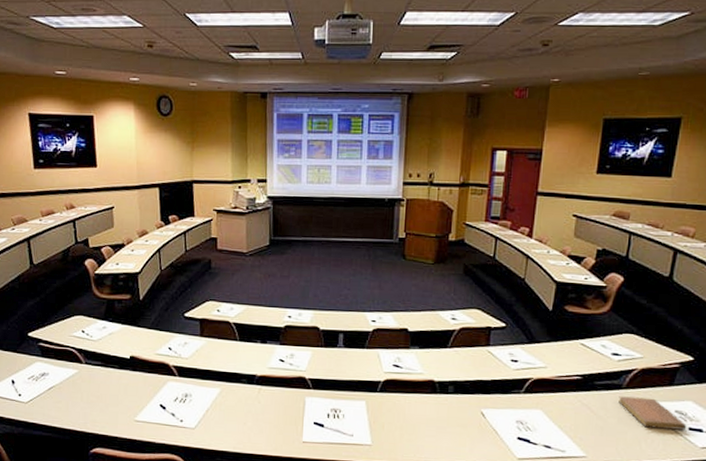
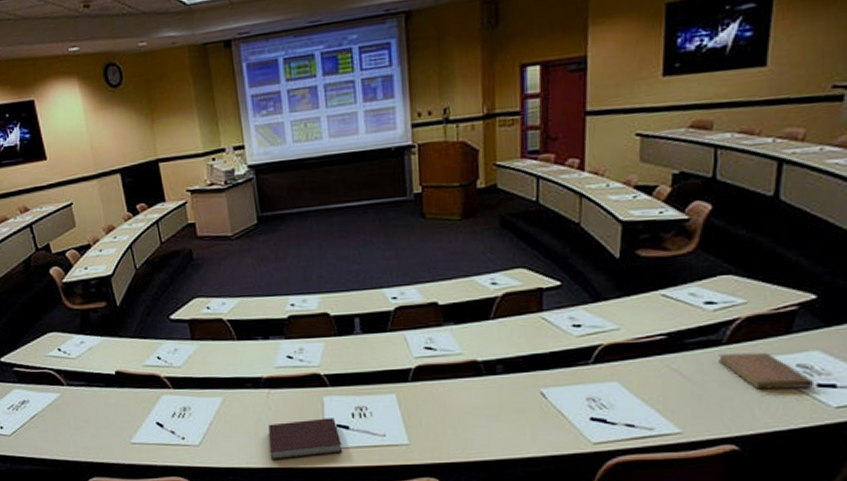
notebook: none [254,415,317,448] -> present [268,418,343,461]

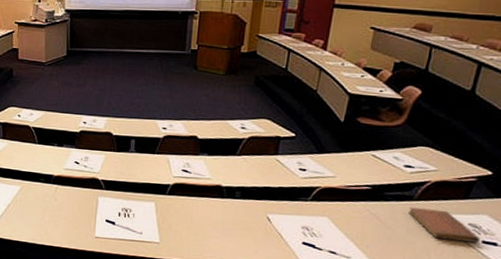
notebook: present [268,418,343,461] -> none [51,212,108,242]

